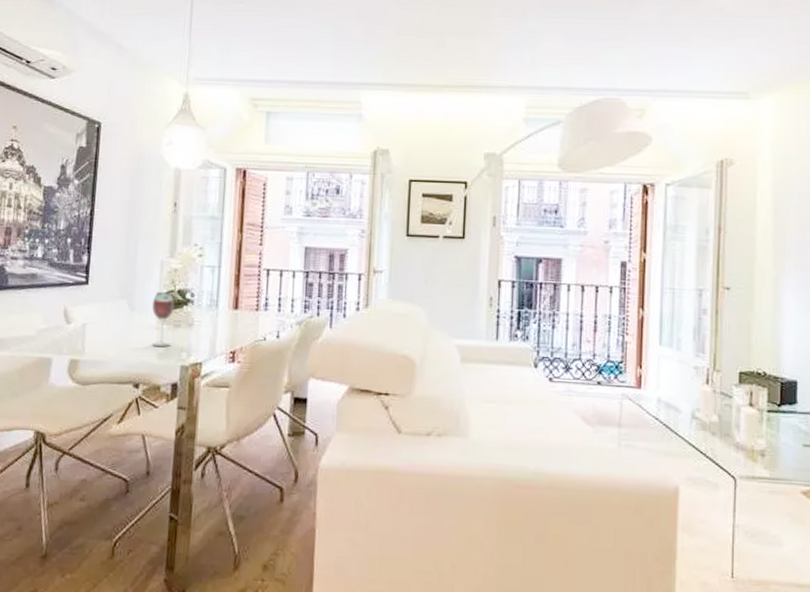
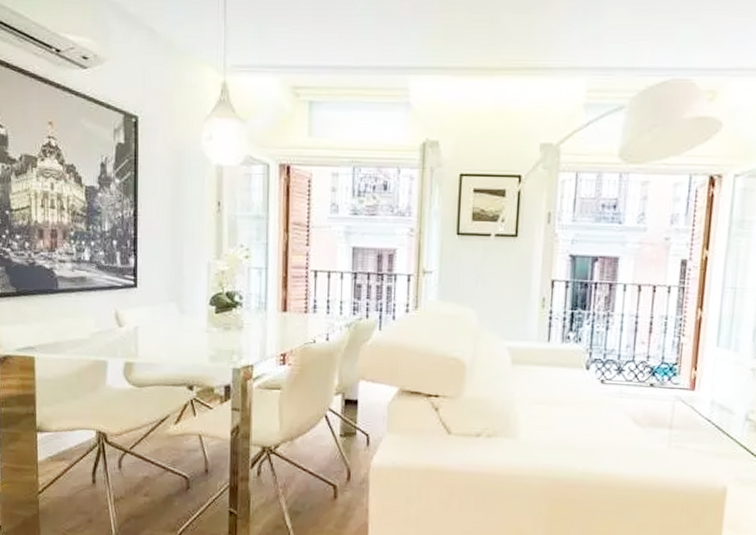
wineglass: present [152,292,175,347] -> none [201,295,224,350]

